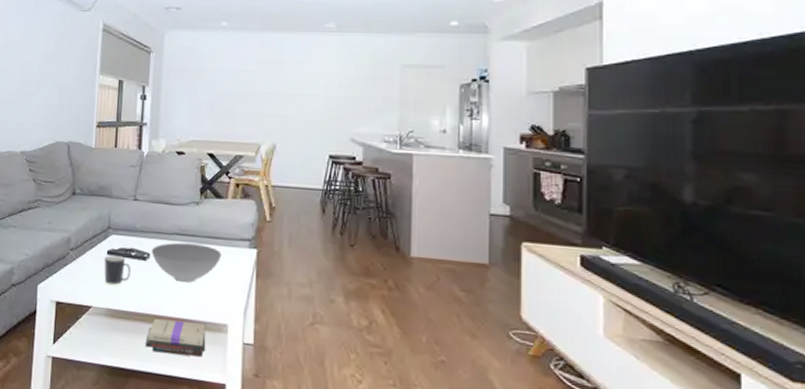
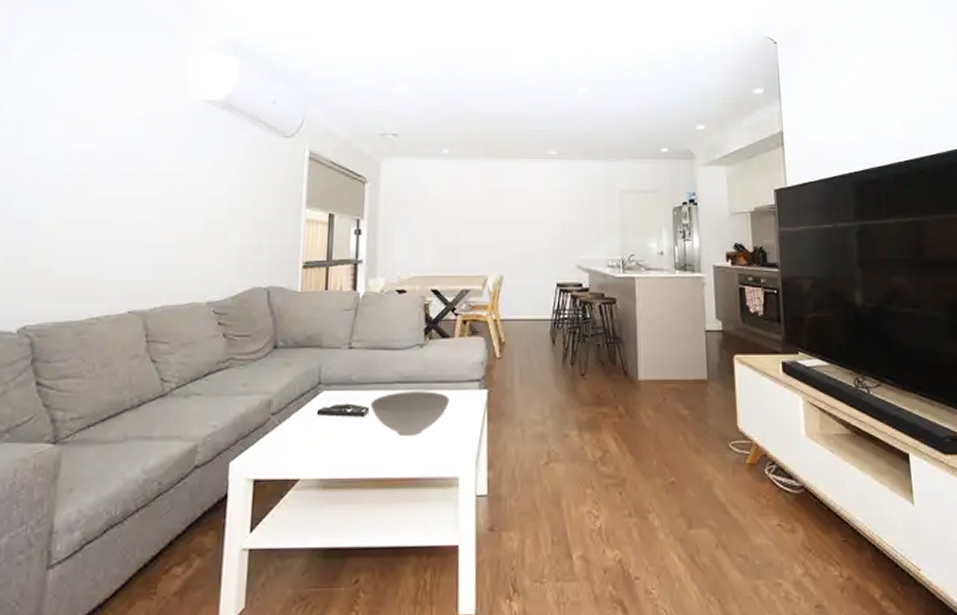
mug: present [104,255,131,286] -> none [313,414,346,451]
books: present [145,319,206,357] -> none [365,480,435,522]

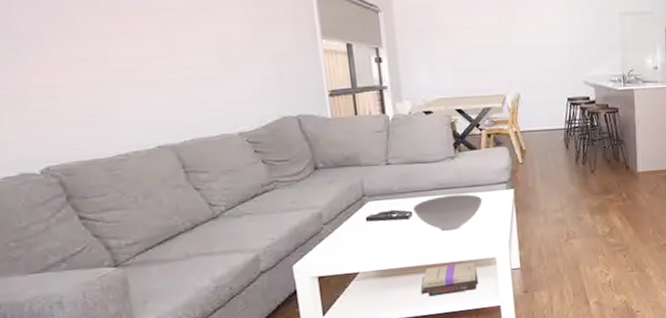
books: none [365,480,435,522] -> present [420,261,479,297]

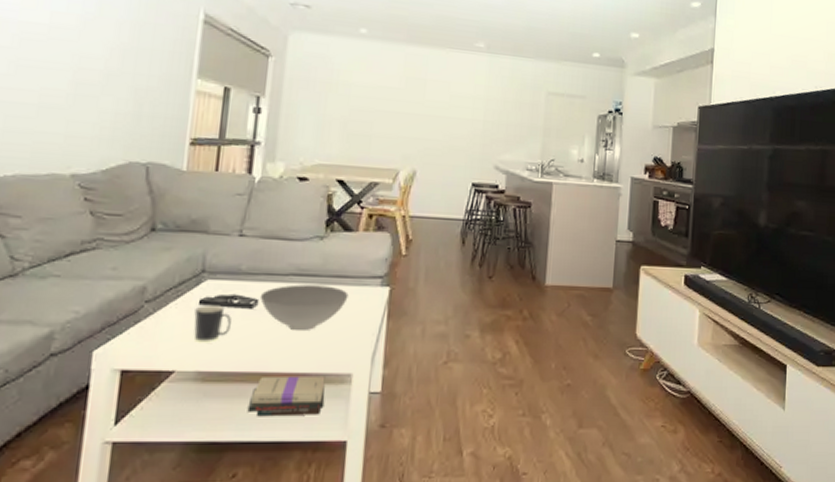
mug: none [364,219,395,250] -> present [193,304,231,343]

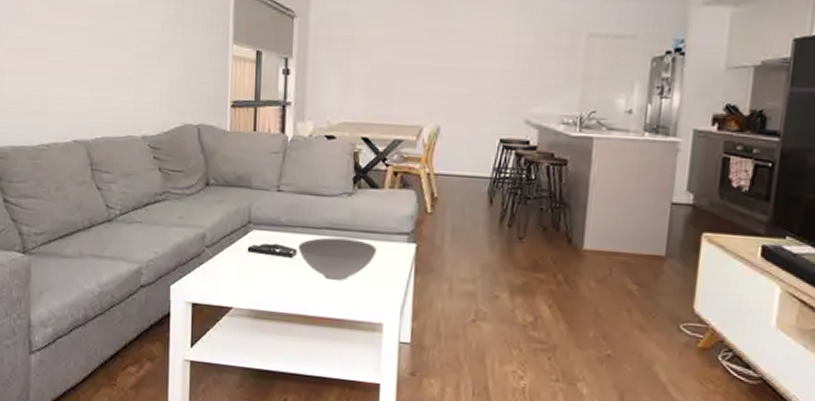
mug: present [193,304,231,343] -> none [245,252,275,286]
books: present [247,375,326,417] -> none [293,319,359,358]

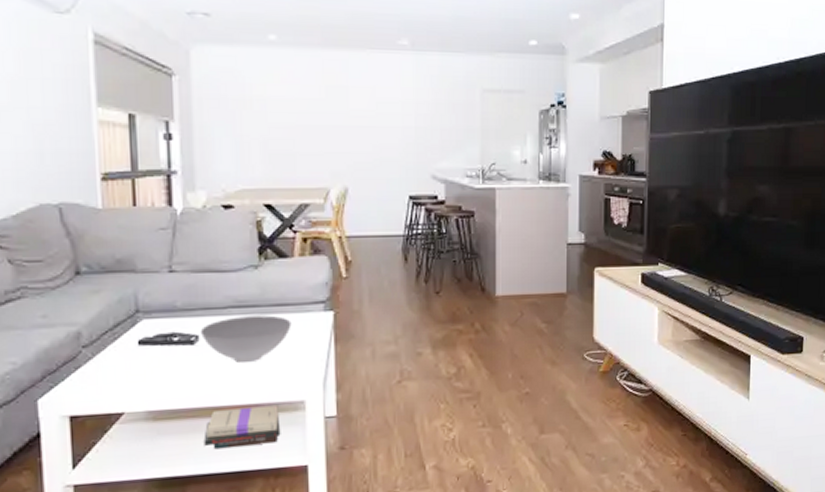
books: none [293,319,359,358] -> present [203,405,281,450]

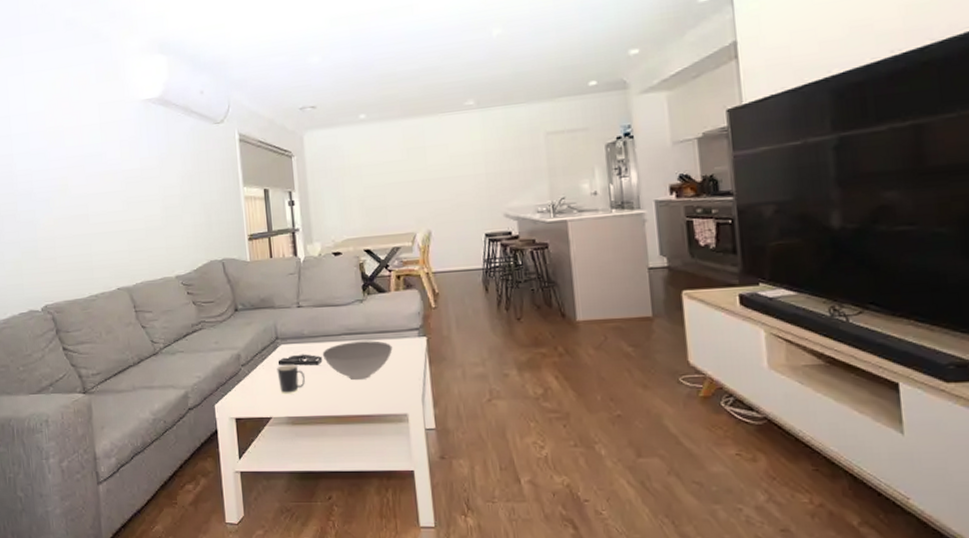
mug: none [135,344,174,383] -> present [277,364,305,394]
books: present [203,405,281,450] -> none [329,416,390,451]

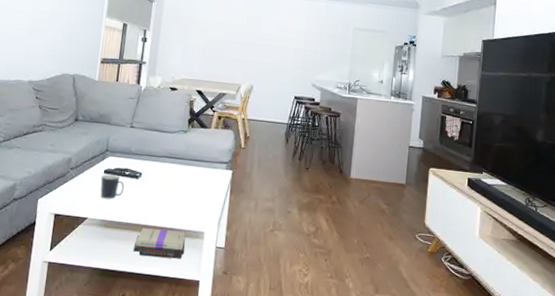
bowl: present [322,340,393,380] -> none [143,164,203,198]
books: none [329,416,390,451] -> present [133,228,186,259]

